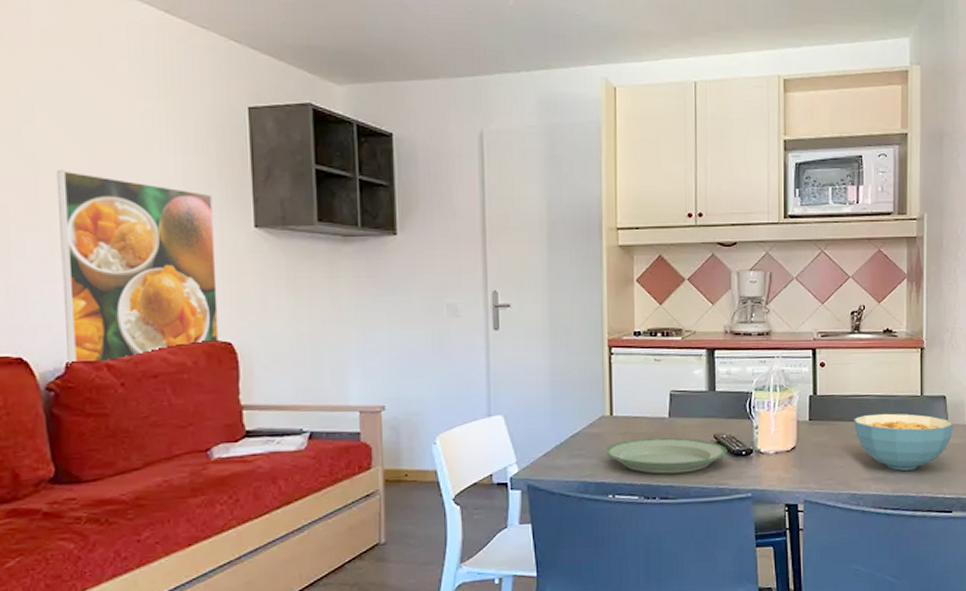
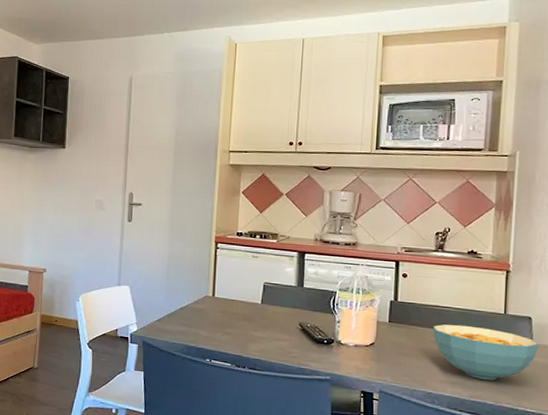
plate: present [604,437,727,474] -> none [205,317,311,351]

